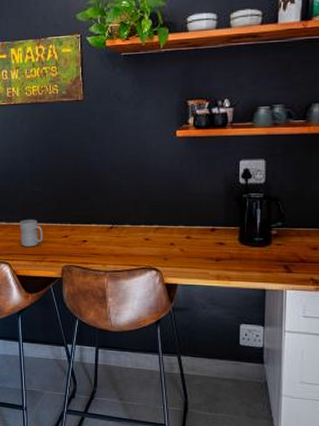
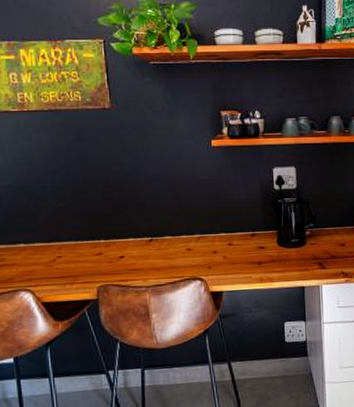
mug: present [19,219,43,247] -> none [42,238,72,270]

